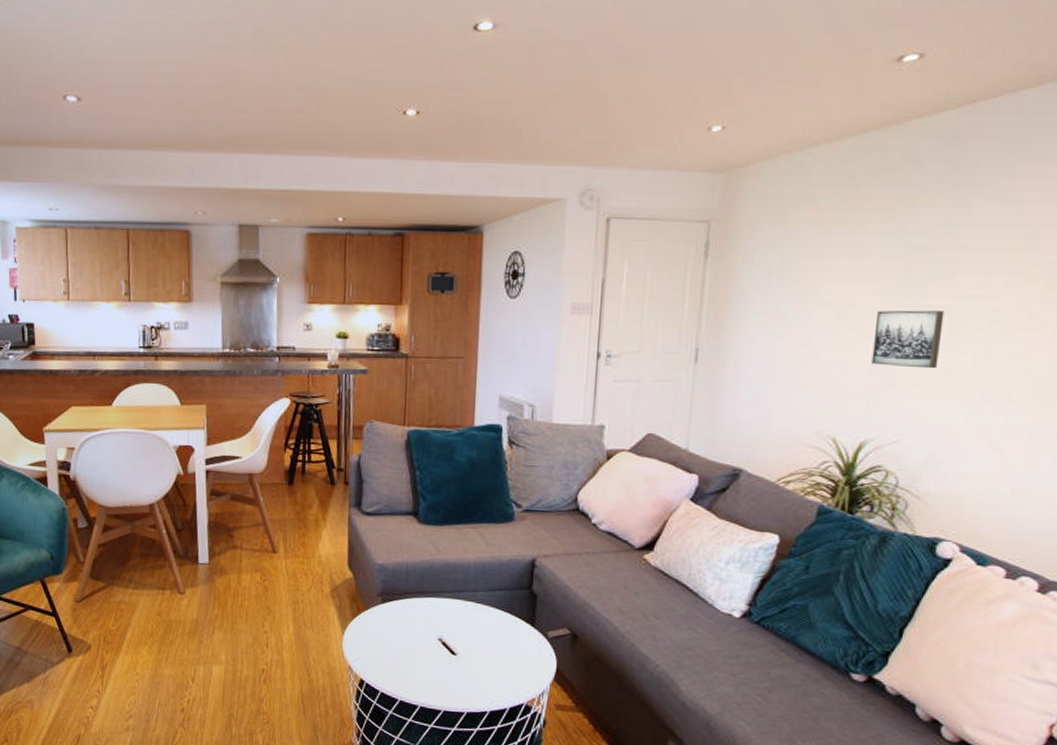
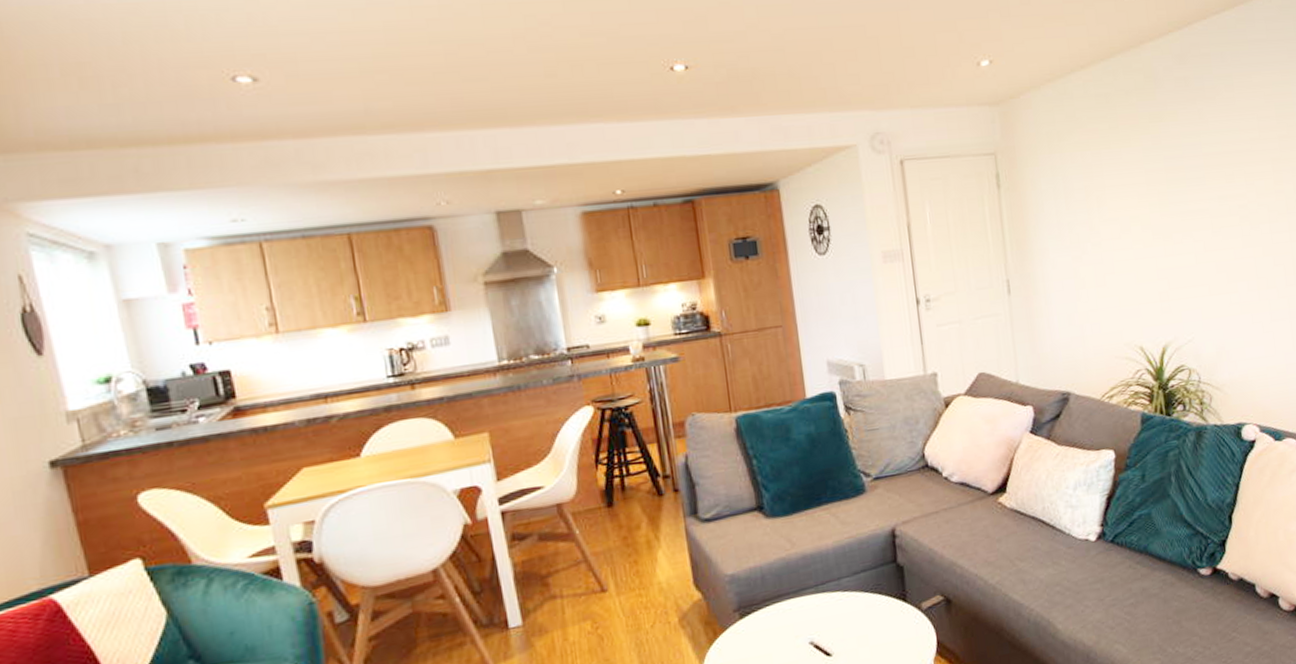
wall art: present [871,310,944,369] -> none [1153,214,1210,272]

